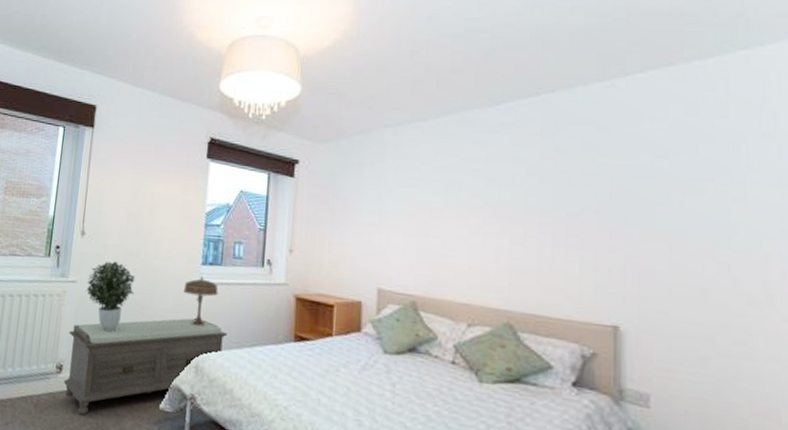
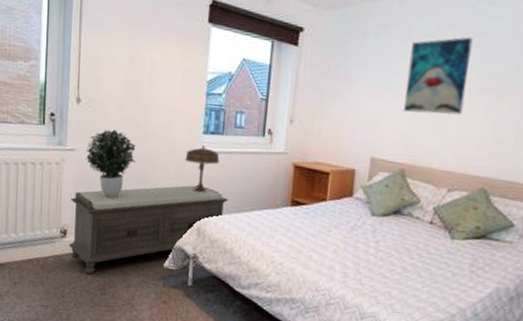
wall art: none [408,164,475,243] -> present [404,37,473,115]

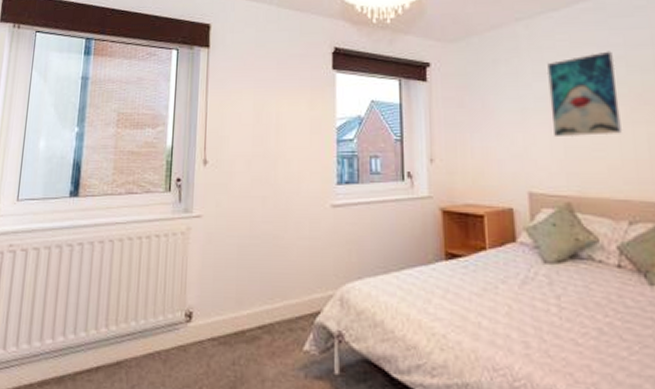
bench: present [69,185,229,275] -> none [194,245,372,368]
potted plant: present [85,129,136,199] -> none [212,189,266,269]
table lamp: present [185,144,220,193] -> none [319,196,358,253]

